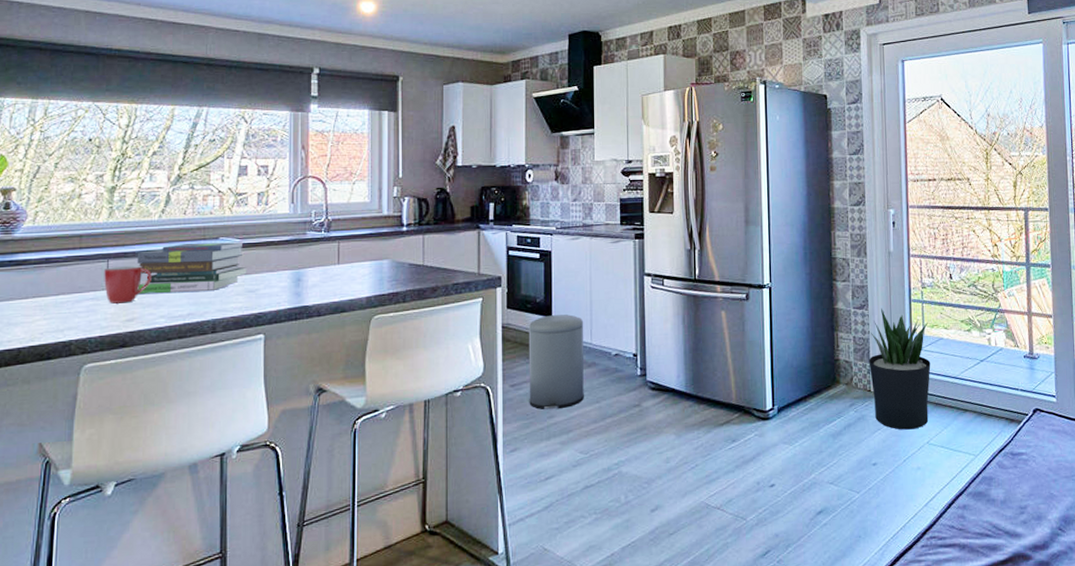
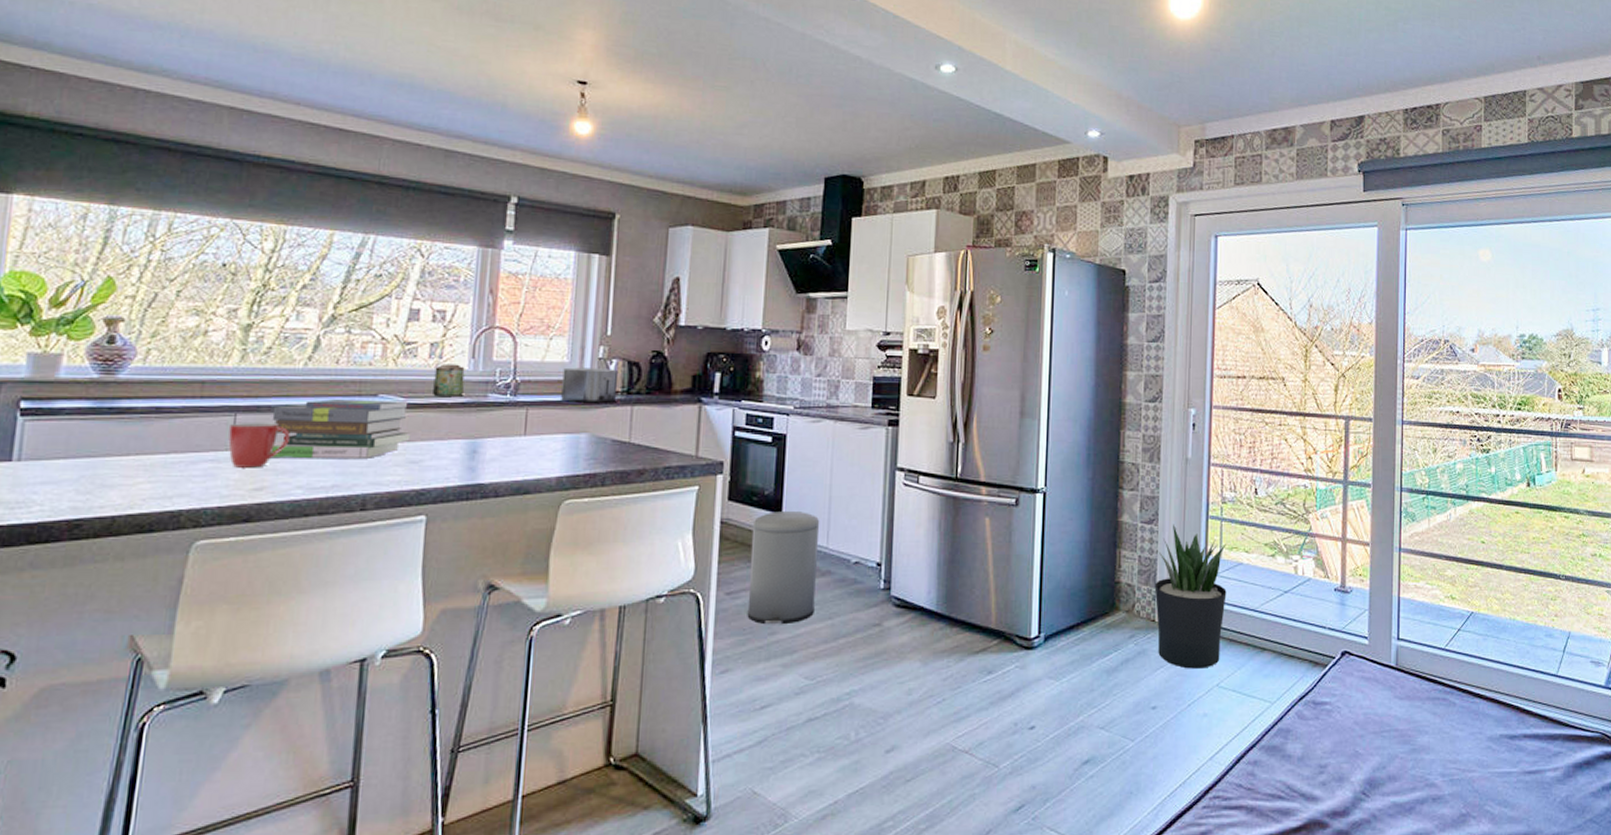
canister: none [262,209,287,237] -> present [433,364,465,398]
toaster: none [365,205,411,235] -> present [561,367,619,404]

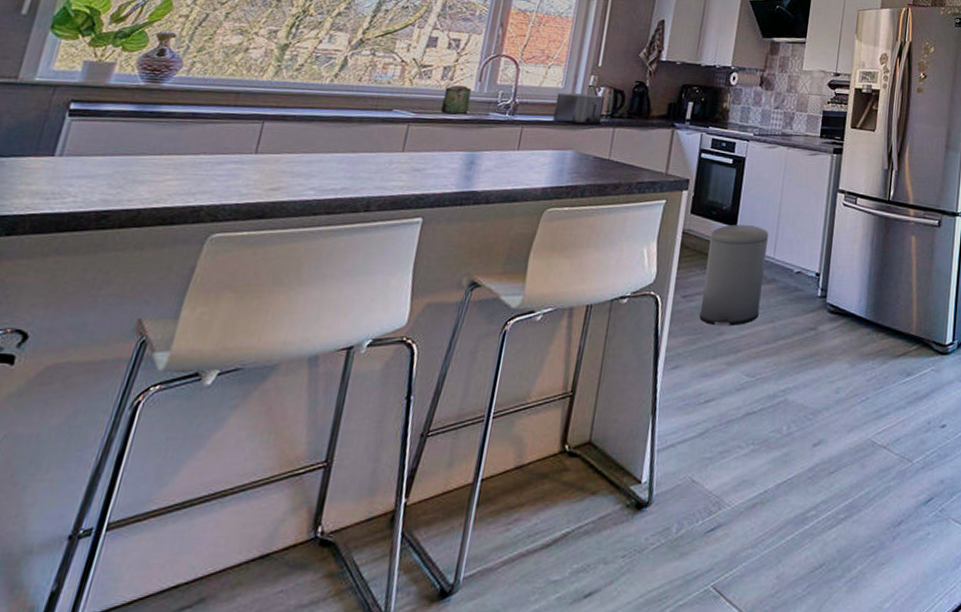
mug: present [228,422,290,468] -> none [253,129,310,170]
books: present [270,399,411,458] -> none [290,112,418,165]

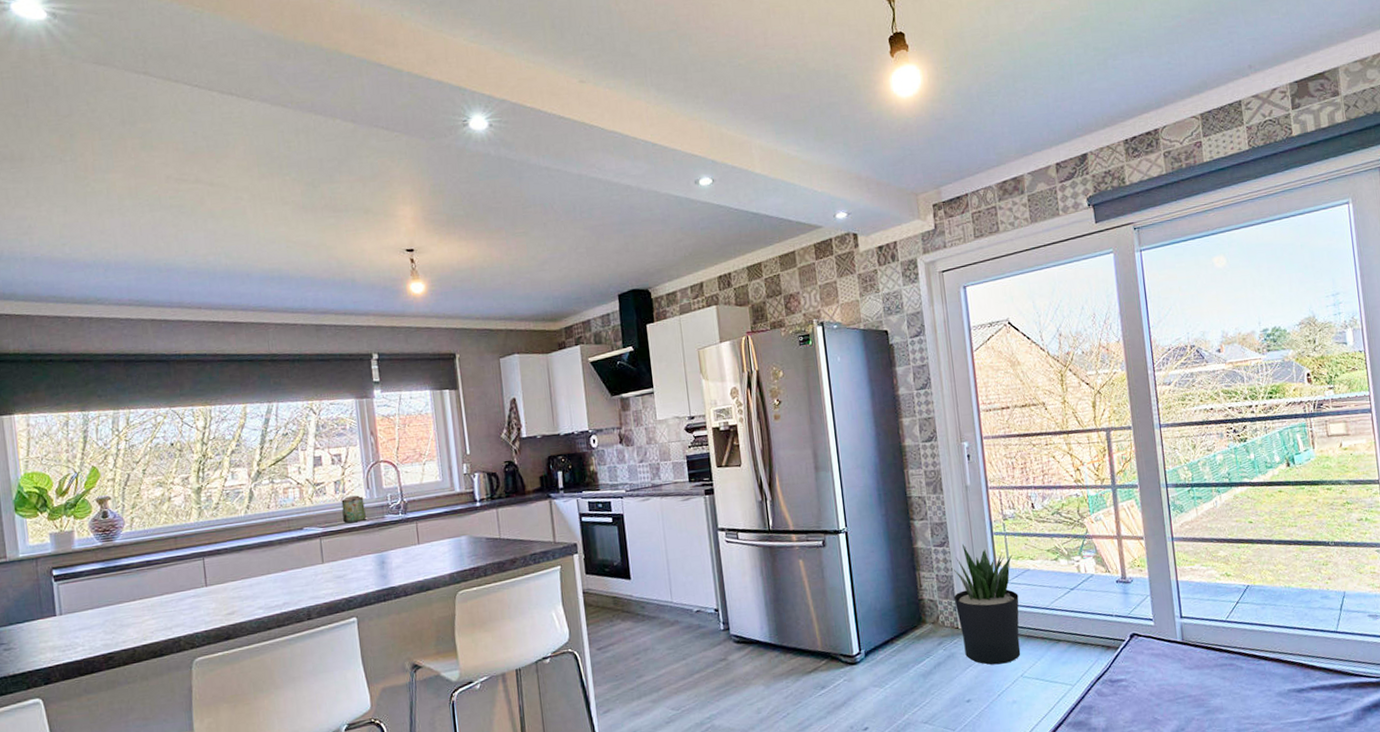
toaster: present [553,92,606,125] -> none [438,481,483,513]
pedal bin: present [699,225,769,326] -> none [608,575,670,670]

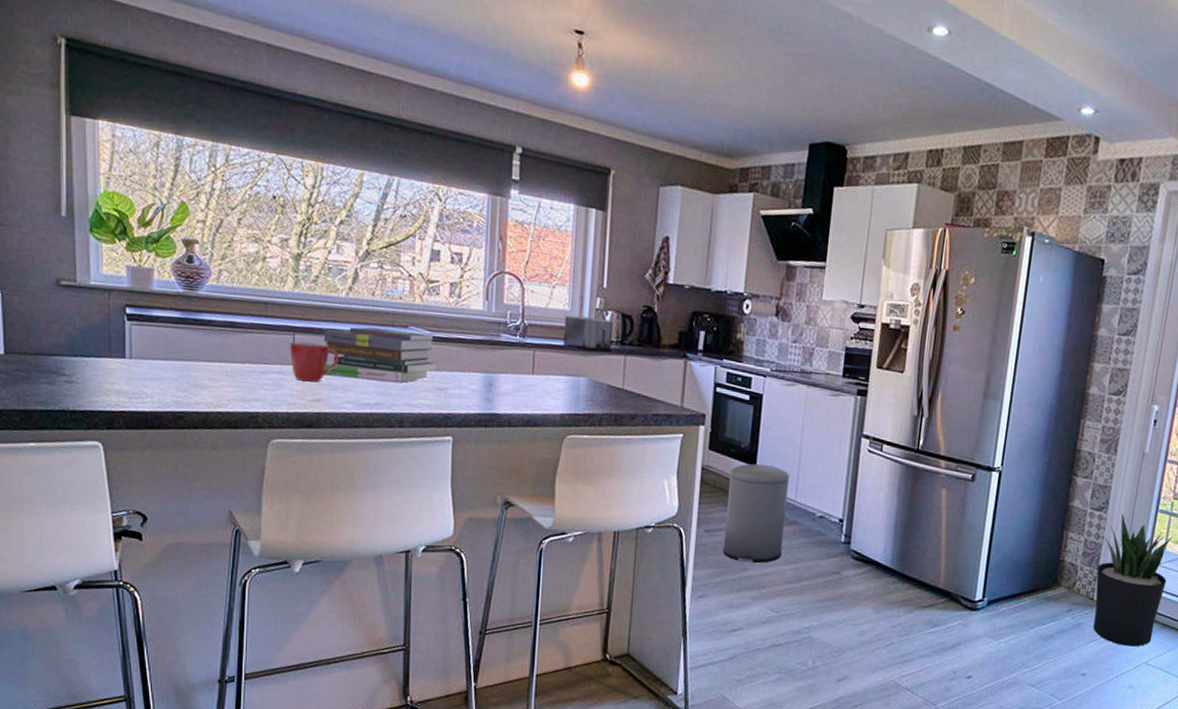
mug: none [201,560,246,599] -> present [290,341,338,382]
books: none [229,530,334,588] -> present [323,327,437,383]
canister: present [341,495,366,524] -> none [454,303,480,335]
toaster: none [438,481,483,513] -> present [563,315,614,351]
pedal bin: none [608,575,670,670] -> present [722,463,790,563]

